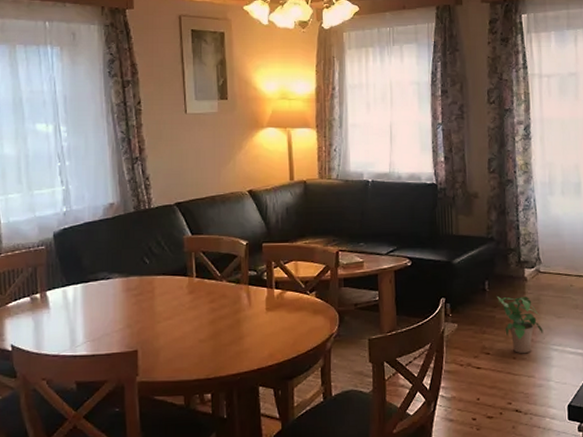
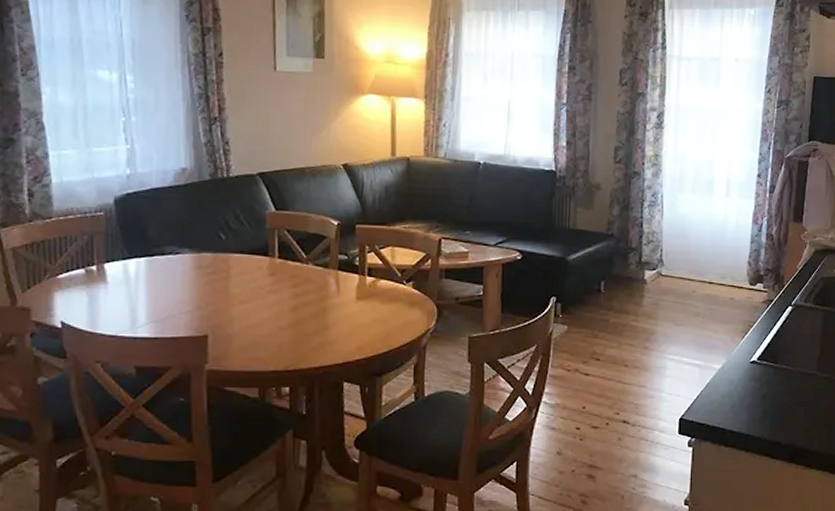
potted plant: present [496,296,543,354] -> none [612,299,660,362]

